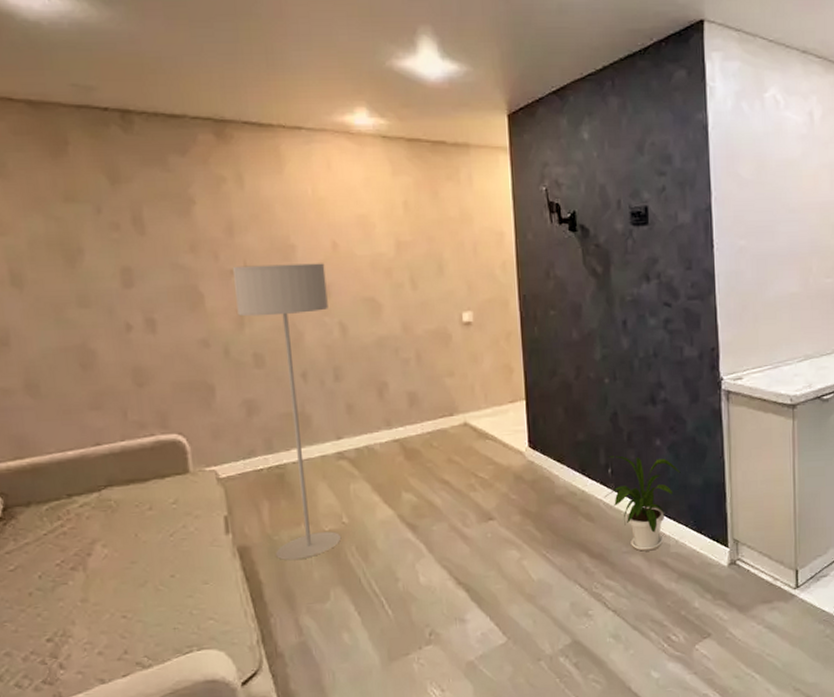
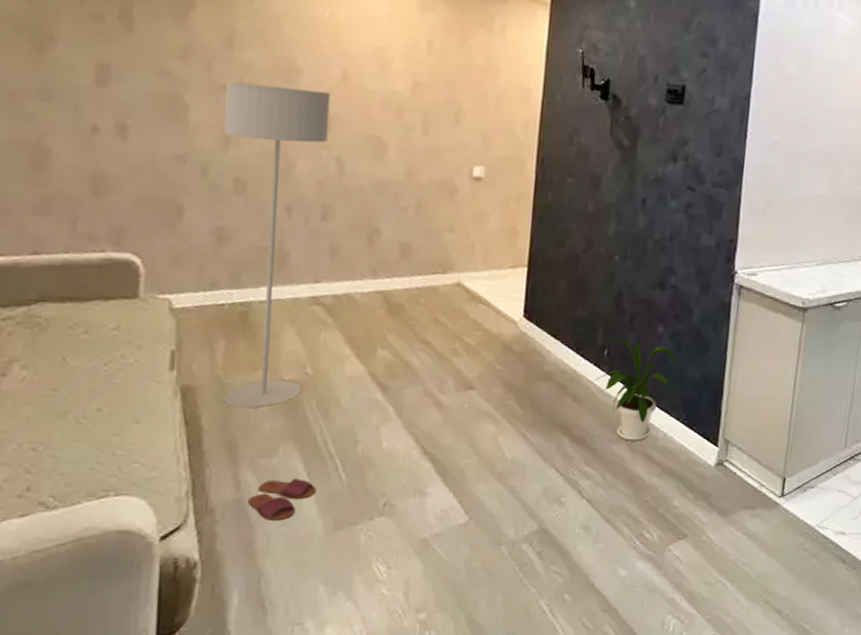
slippers: none [310,618,368,659] -> present [247,478,315,521]

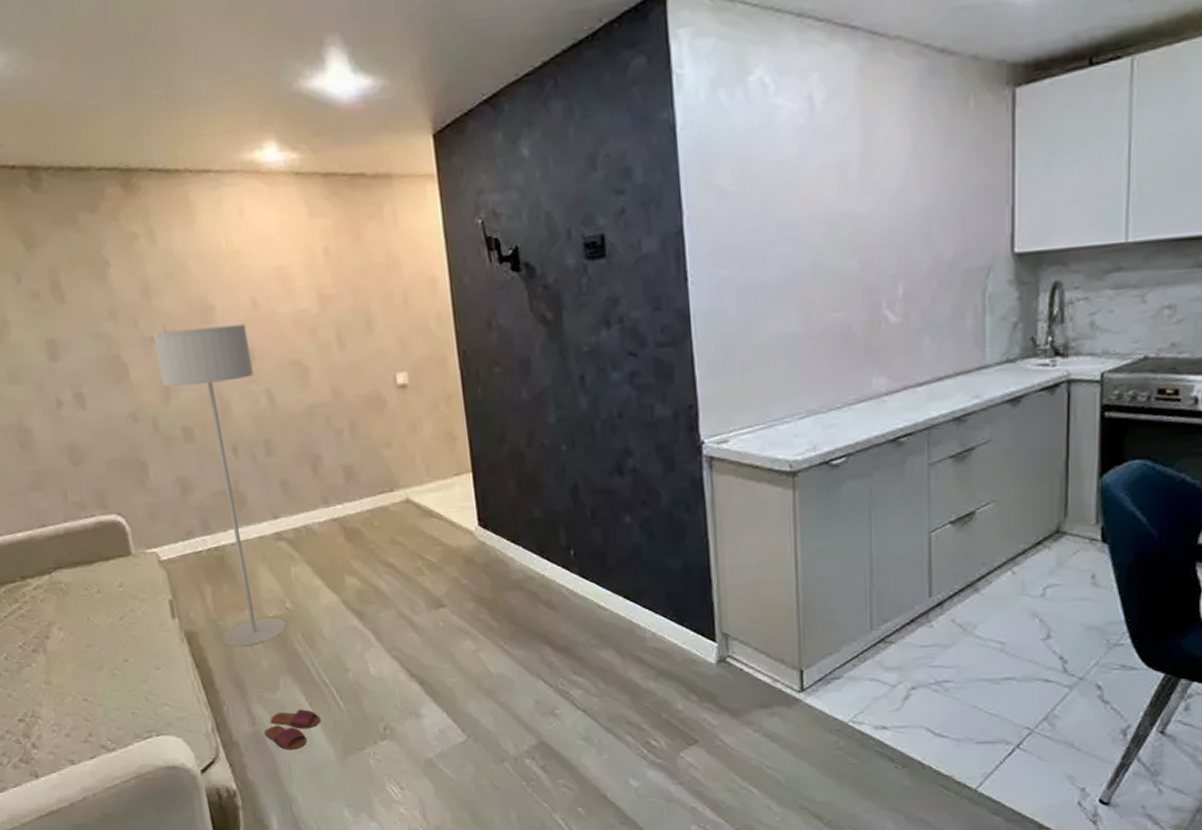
house plant: present [596,337,679,442] -> none [567,535,654,645]

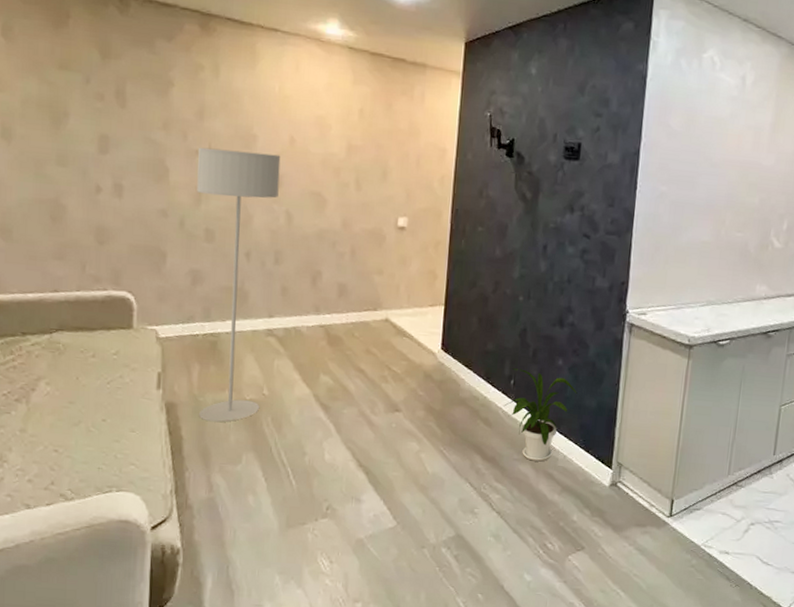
slippers: present [263,709,320,750] -> none [218,483,272,518]
house plant: none [567,535,654,645] -> present [504,368,576,462]

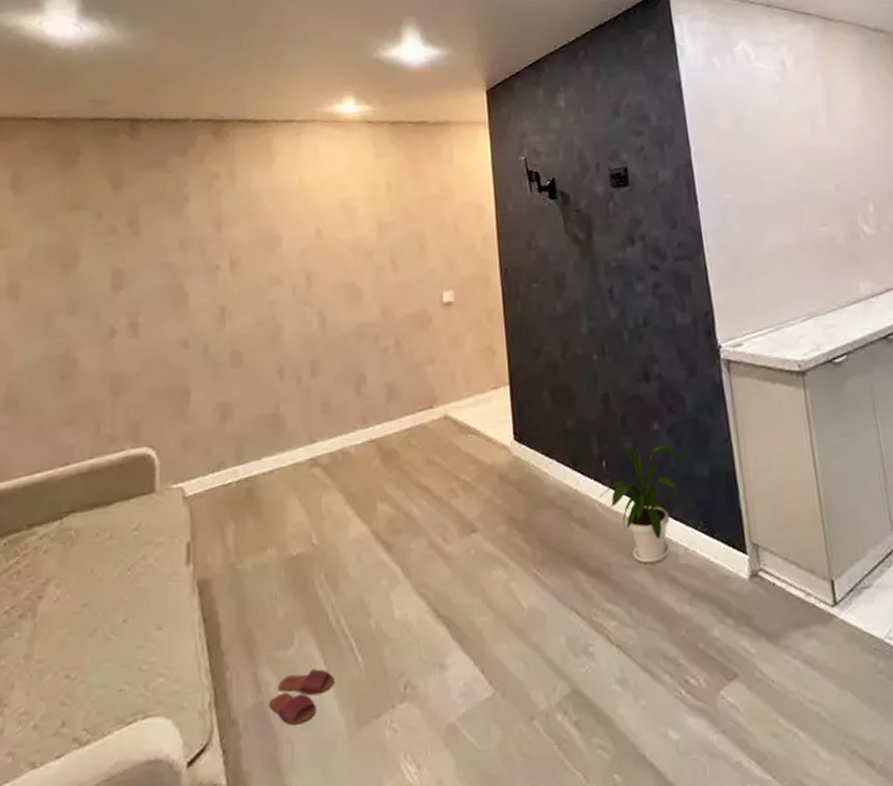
floor lamp: present [197,147,281,423] -> none [218,251,310,596]
slippers: none [218,483,272,518] -> present [268,668,334,725]

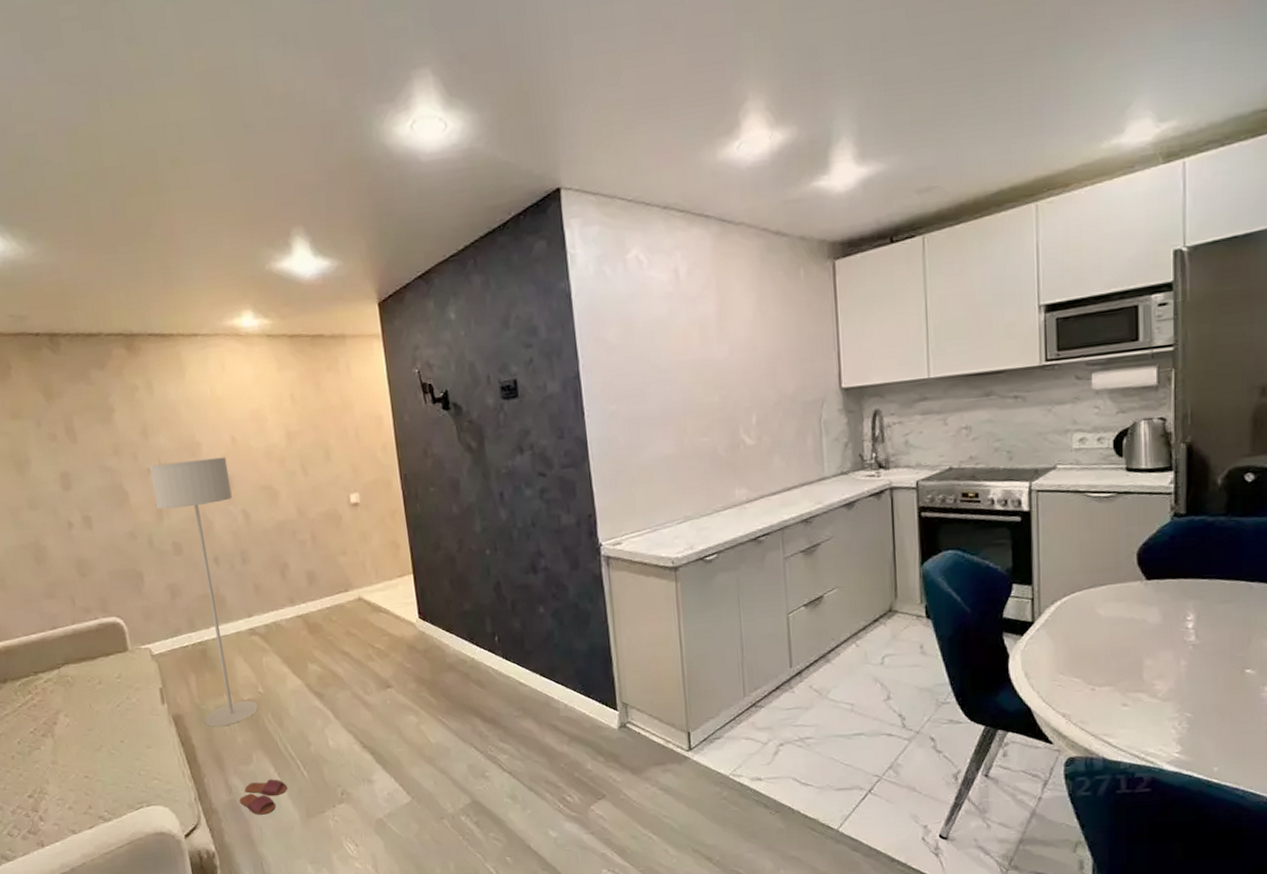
floor lamp: none [218,251,310,596] -> present [149,457,259,727]
house plant: present [599,444,682,565] -> none [493,623,564,716]

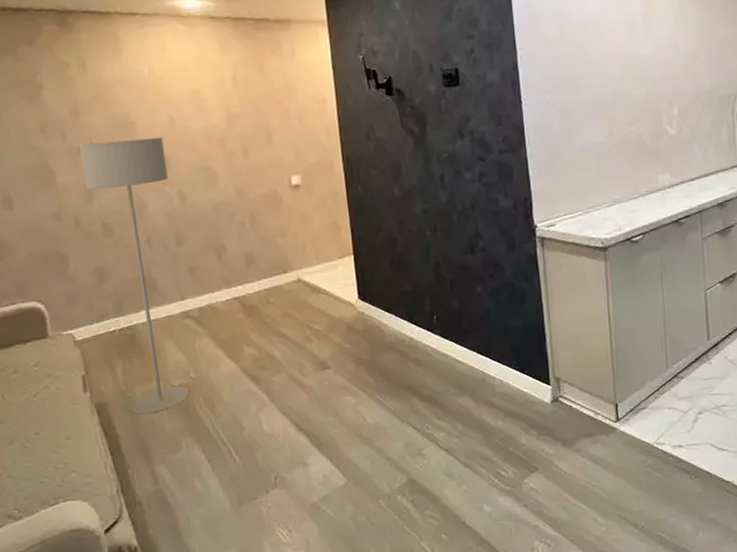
slippers: present [239,779,287,815] -> none [165,466,218,505]

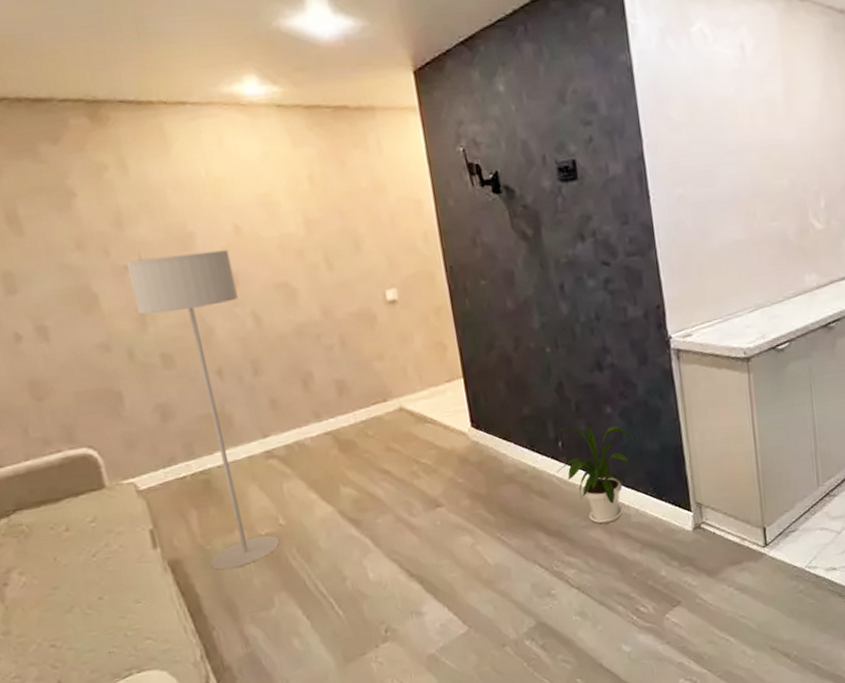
house plant: none [431,303,501,393] -> present [556,426,634,525]

